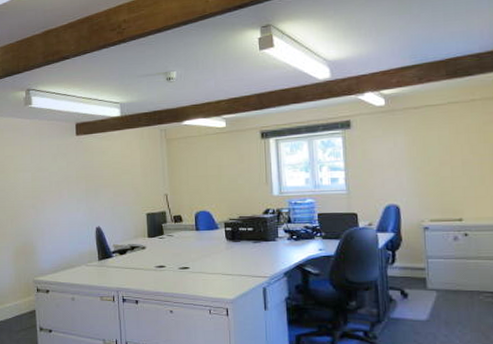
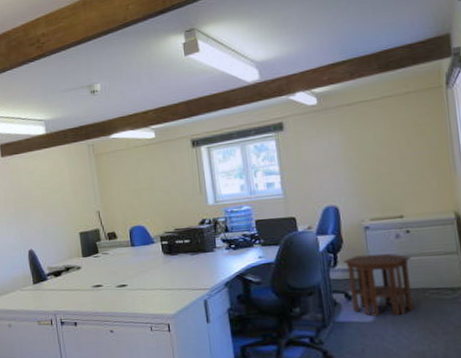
side table: none [402,254,468,317] -> present [344,253,414,317]

